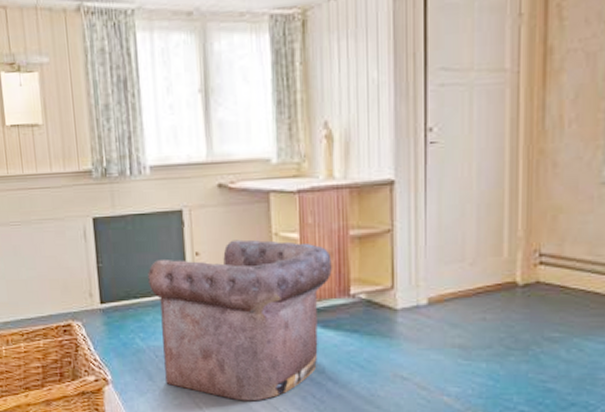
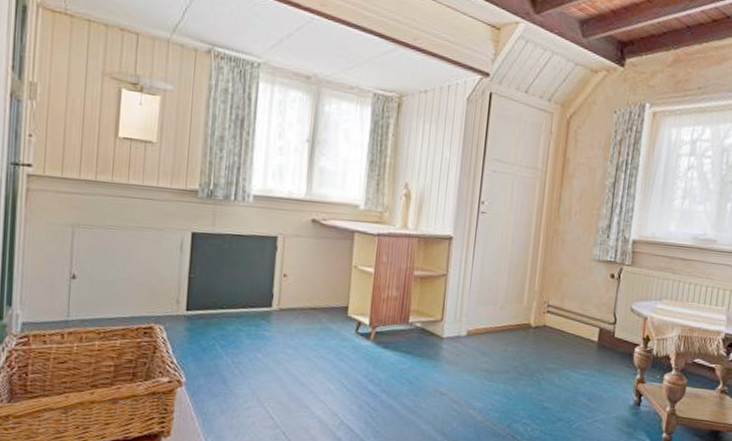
armchair: present [148,239,332,402] -> none [236,267,398,408]

